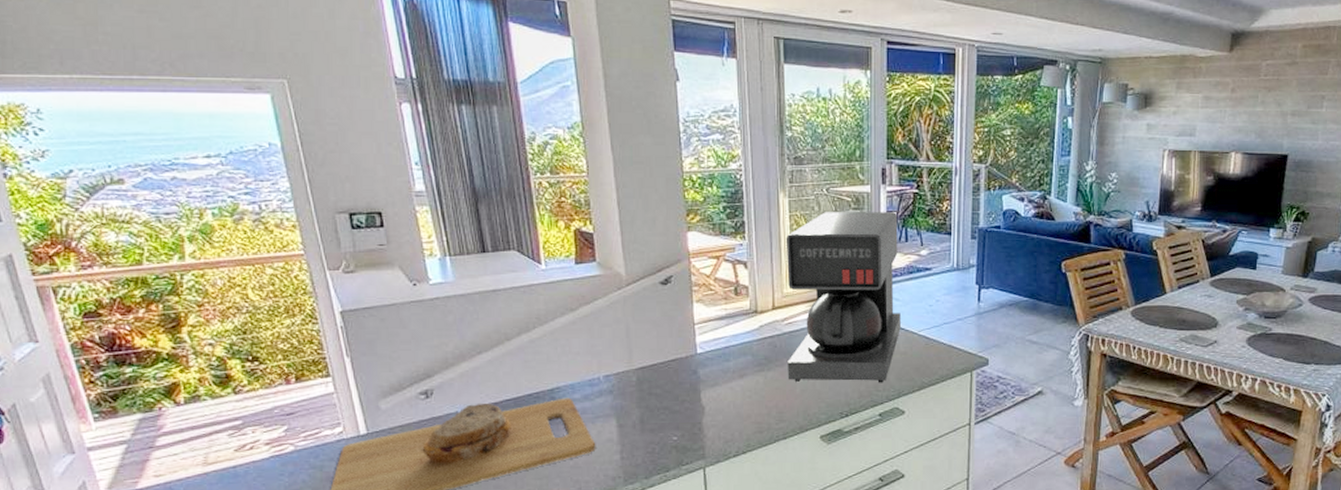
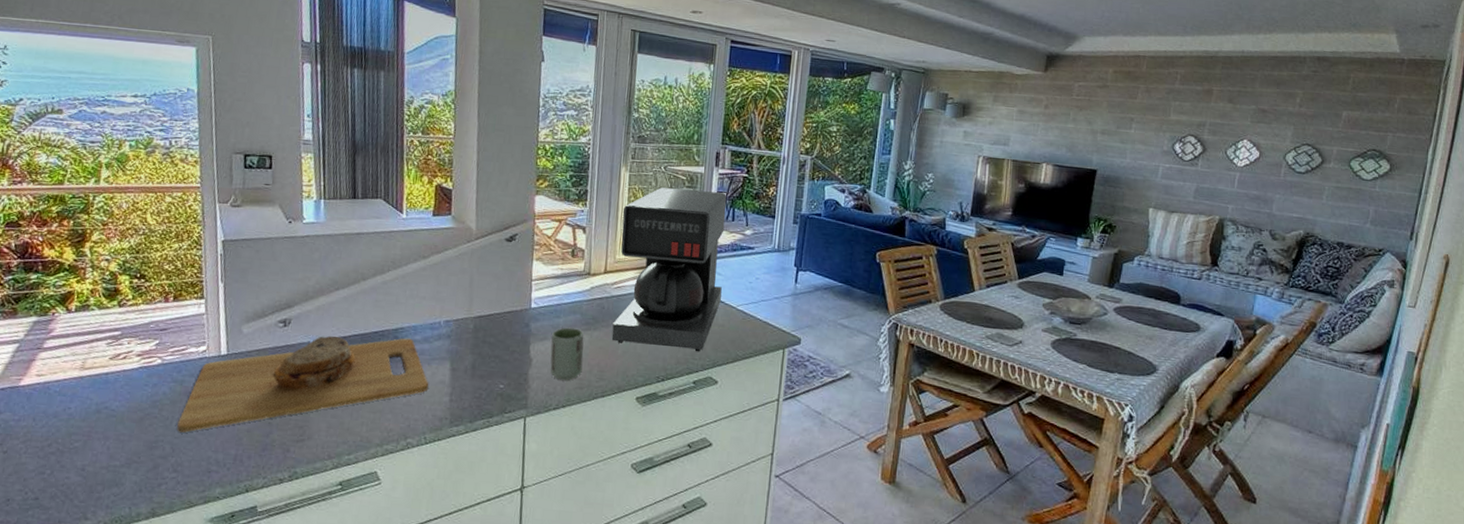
cup: none [723,370,760,426] -> present [550,327,584,380]

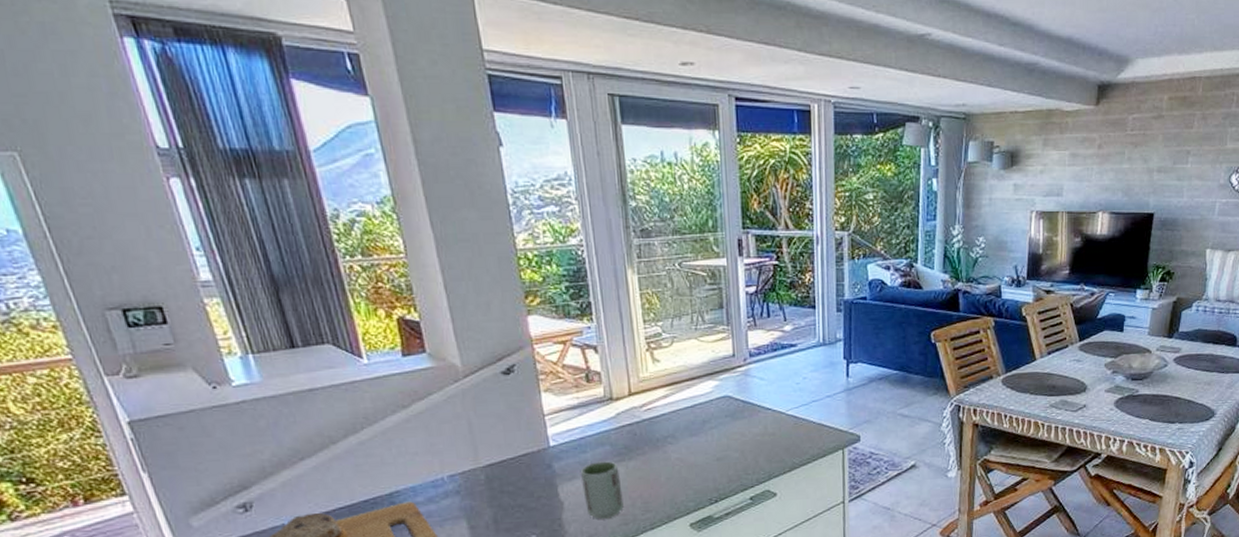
coffee maker: present [611,187,727,352] -> none [637,286,768,470]

